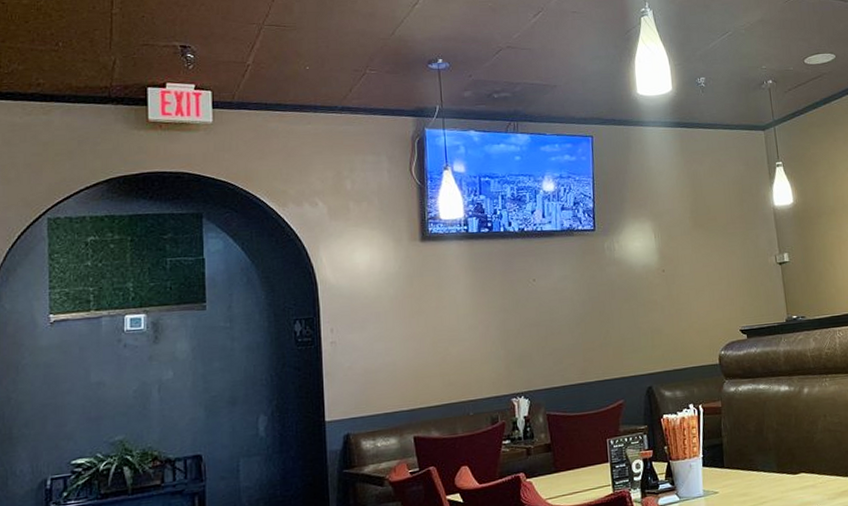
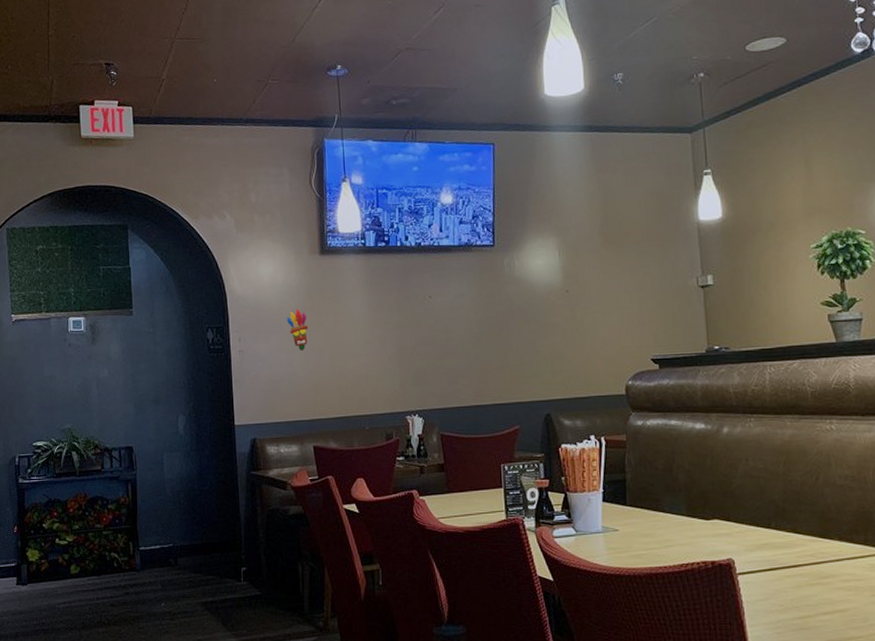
decorative mask: none [384,296,408,339] -> present [286,308,308,351]

